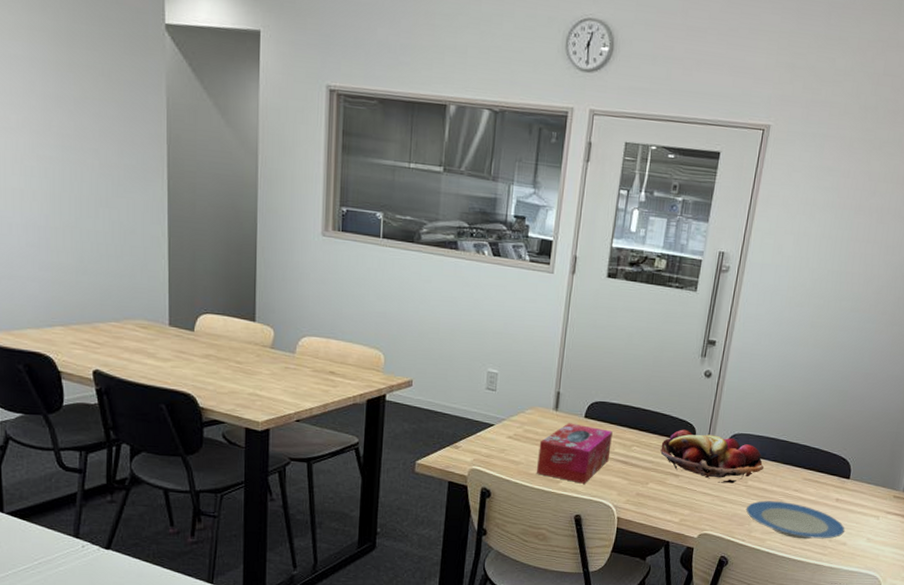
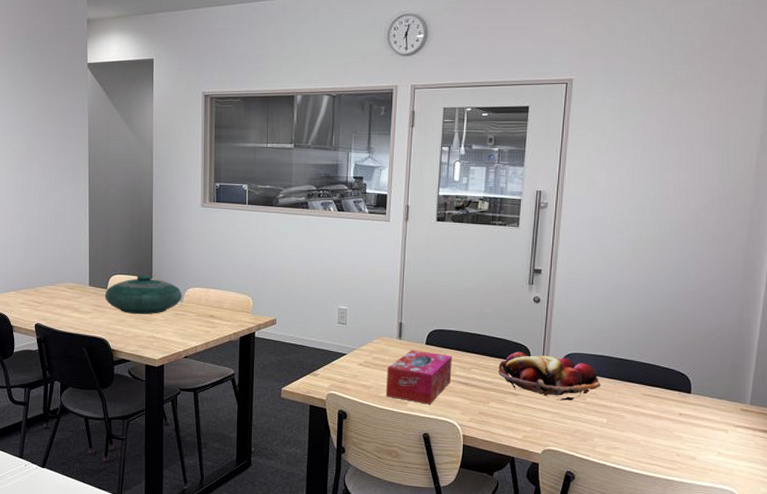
decorative bowl: none [190,315,295,366] -> present [104,274,183,315]
plate: present [745,500,845,539] -> none [587,416,693,454]

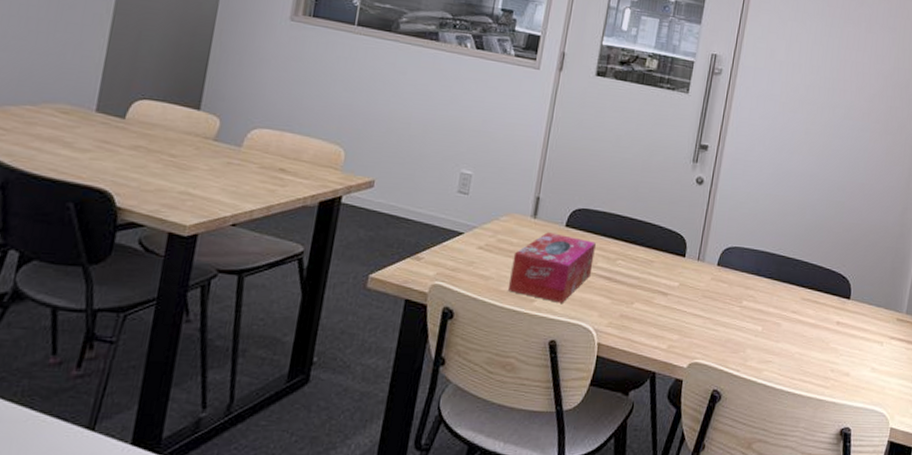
decorative bowl: present [104,274,183,315] -> none [118,102,243,161]
fruit basket: present [498,351,600,401] -> none [648,241,759,304]

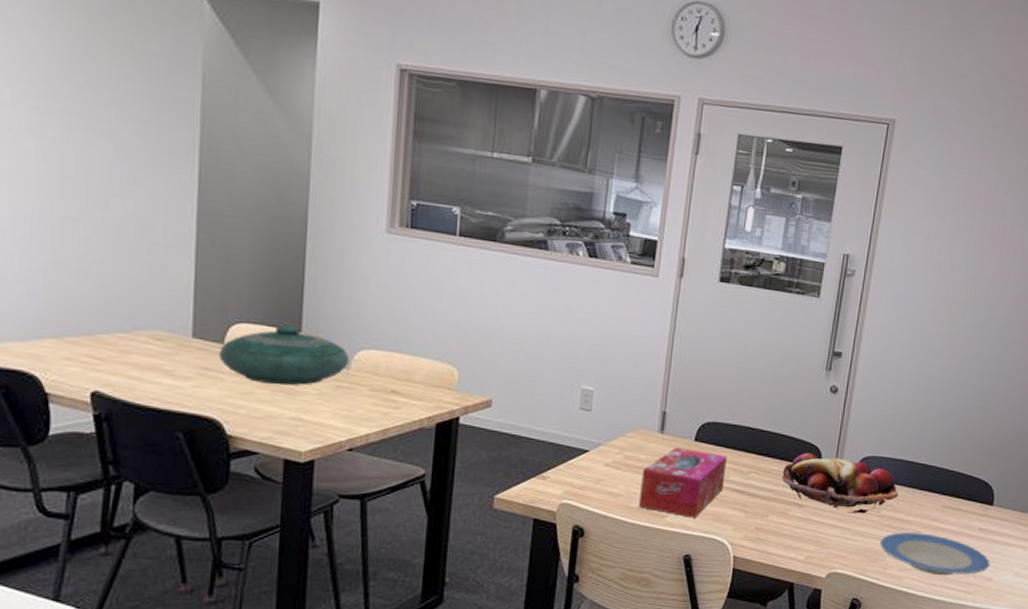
decorative bowl: none [118,102,243,161] -> present [218,324,350,386]
fruit basket: none [648,241,759,304] -> present [782,452,898,514]
plate: none [740,323,848,369] -> present [879,532,991,576]

